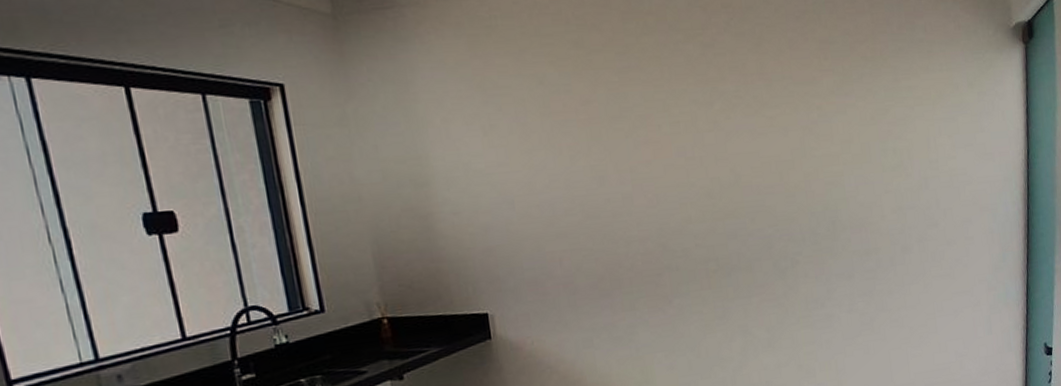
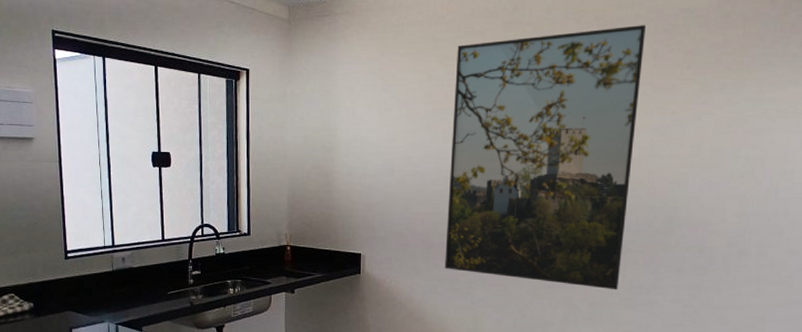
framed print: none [569,12,794,316] -> present [445,25,647,290]

